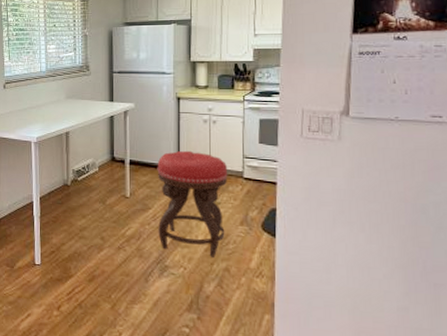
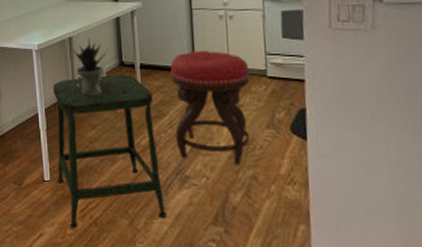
stool: none [47,168,147,311] -> present [52,74,168,229]
potted plant: none [68,133,102,188] -> present [72,37,109,96]

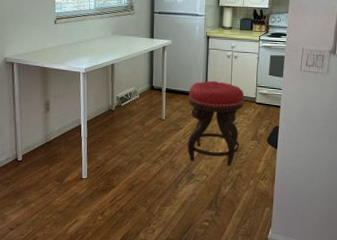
stool: present [52,74,168,229] -> none [93,95,176,216]
potted plant: present [72,37,109,96] -> none [113,65,143,112]

